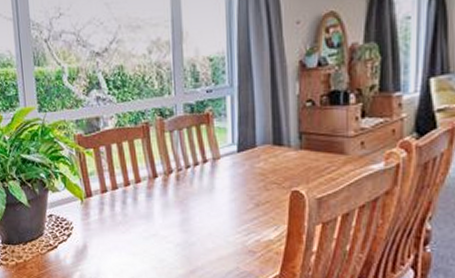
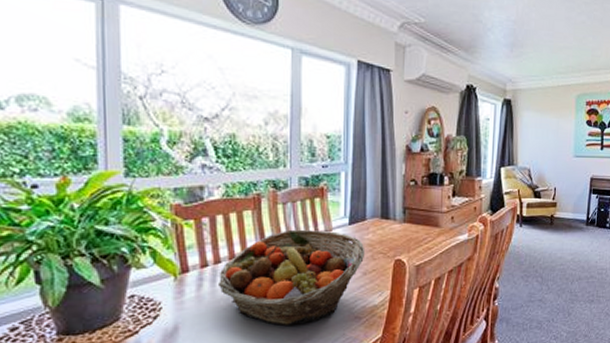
fruit basket: none [116,157,257,253] -> present [219,229,365,325]

